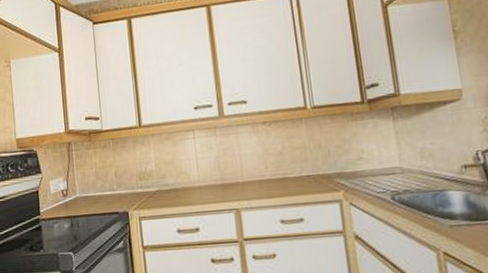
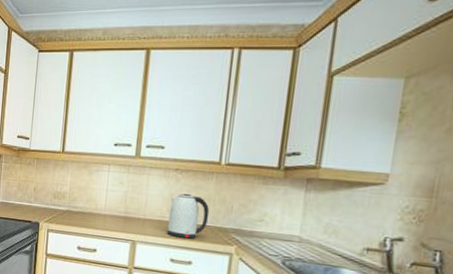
kettle: none [267,146,309,195] -> present [167,194,210,239]

